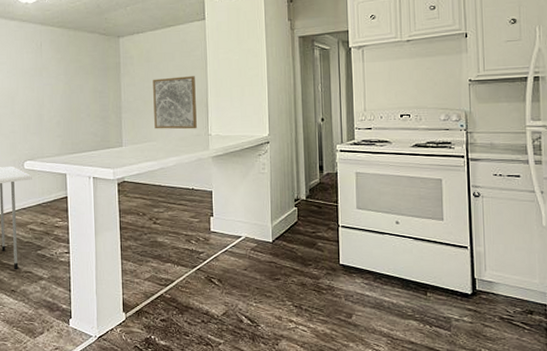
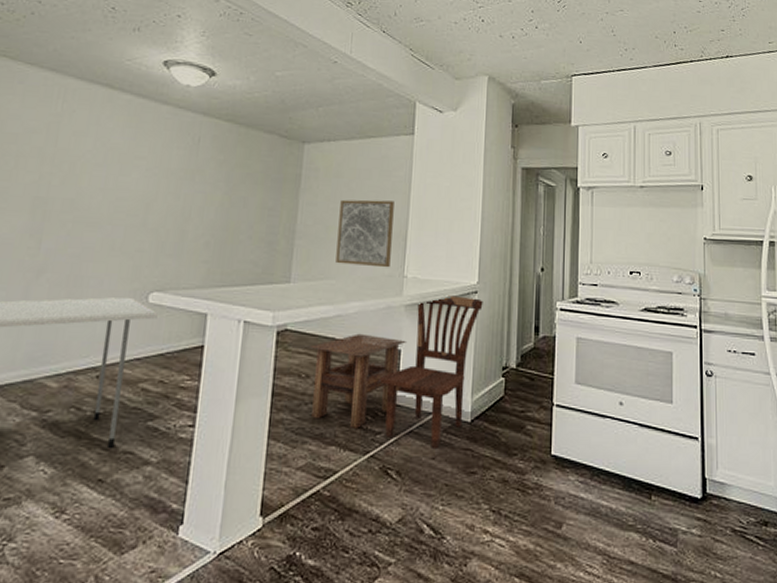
side table: none [142,180,217,250] -> present [308,333,408,429]
dining chair: none [199,146,275,262] -> present [380,295,483,448]

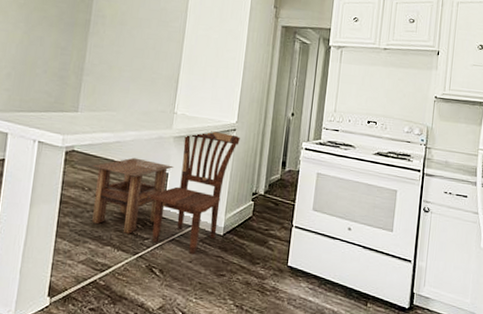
wall art: present [336,199,394,268] -> none [117,44,170,105]

